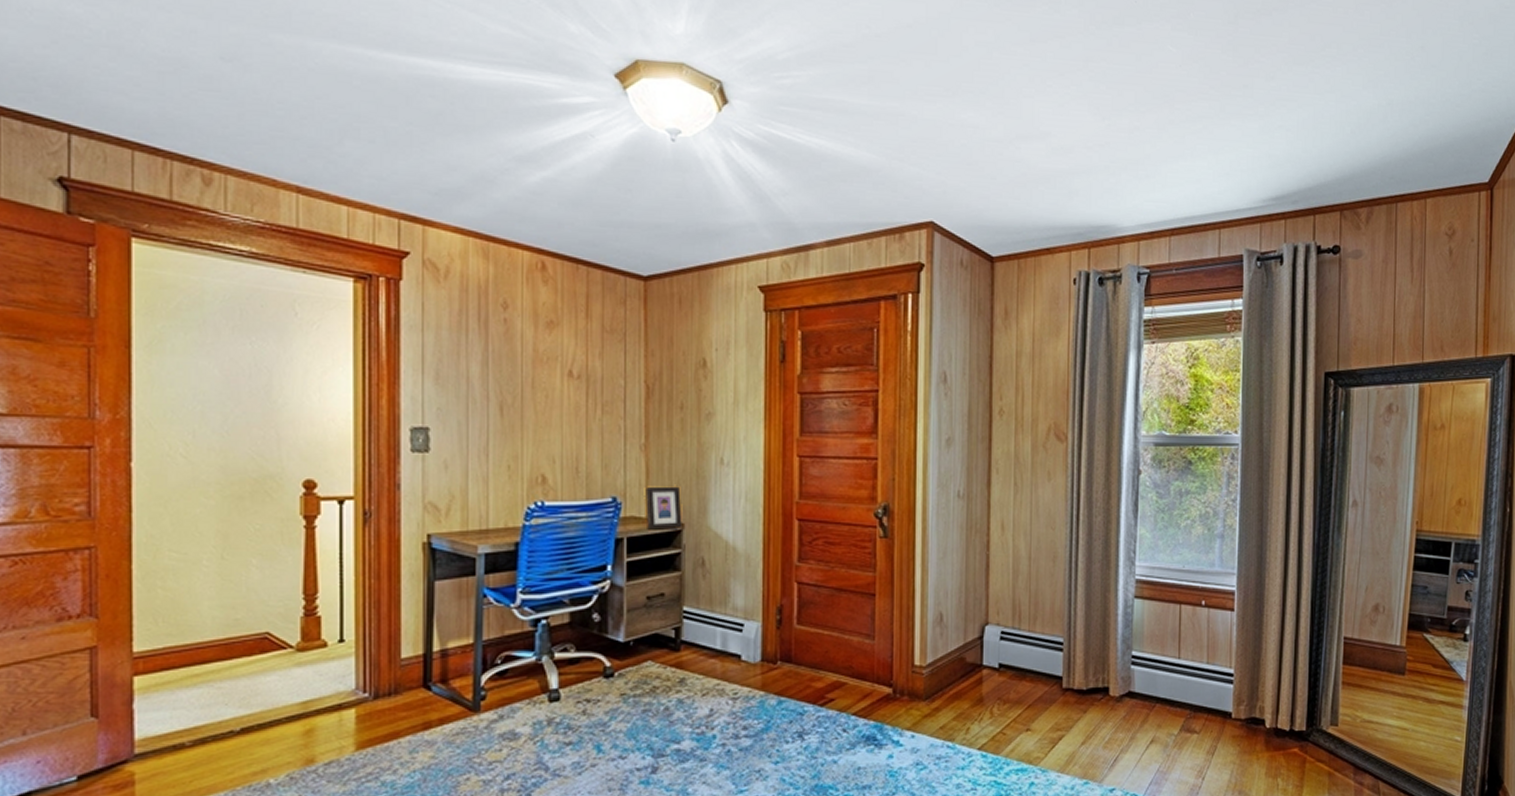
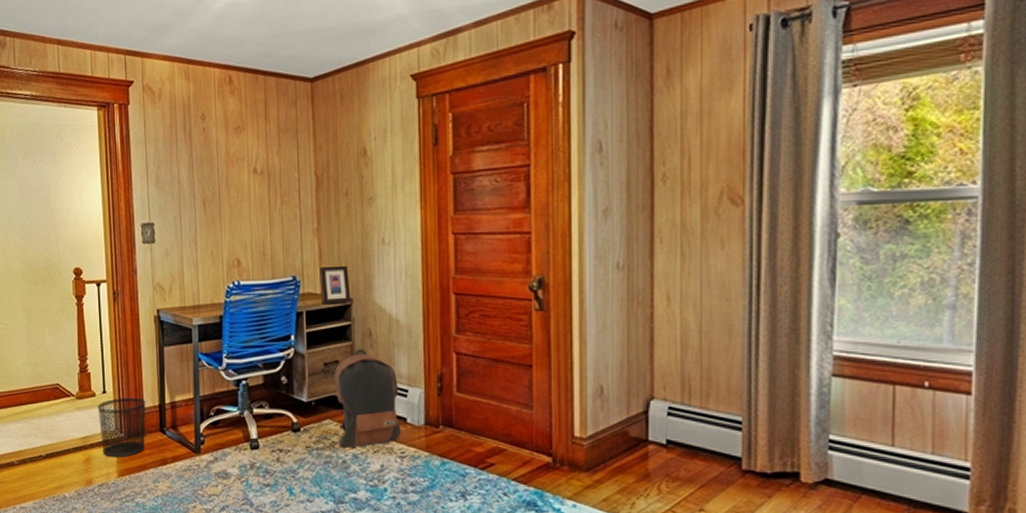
waste bin: none [329,646,405,726] -> present [97,397,146,458]
backpack: none [658,580,735,693] -> present [334,349,402,448]

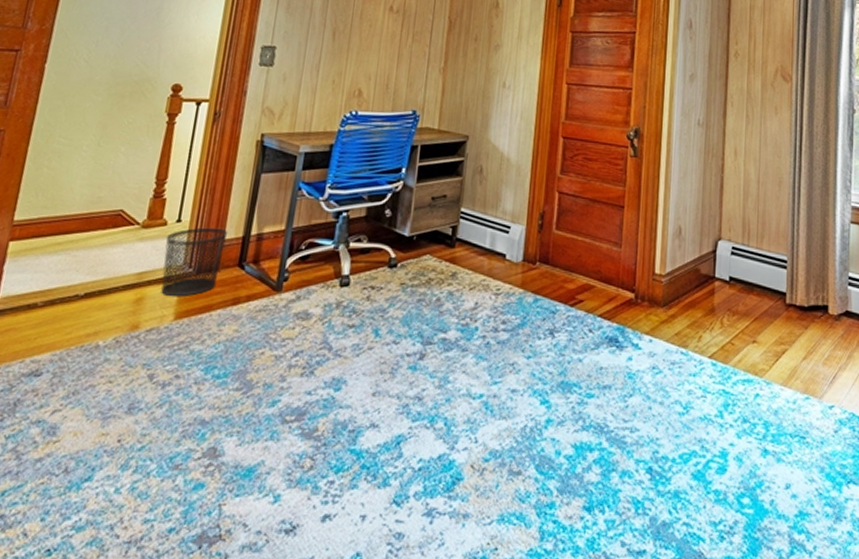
picture frame: present [319,265,351,304] -> none [438,103,469,140]
backpack: present [334,349,402,448] -> none [435,184,502,285]

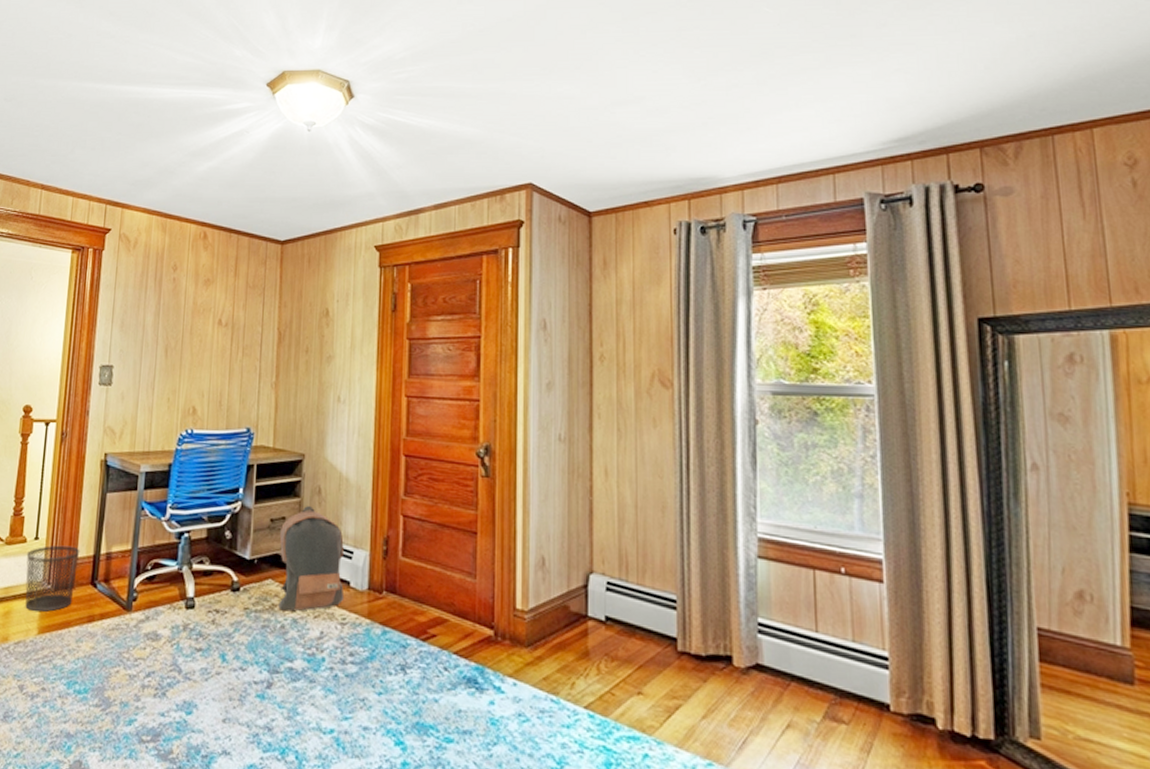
backpack: none [435,184,502,285] -> present [278,506,345,611]

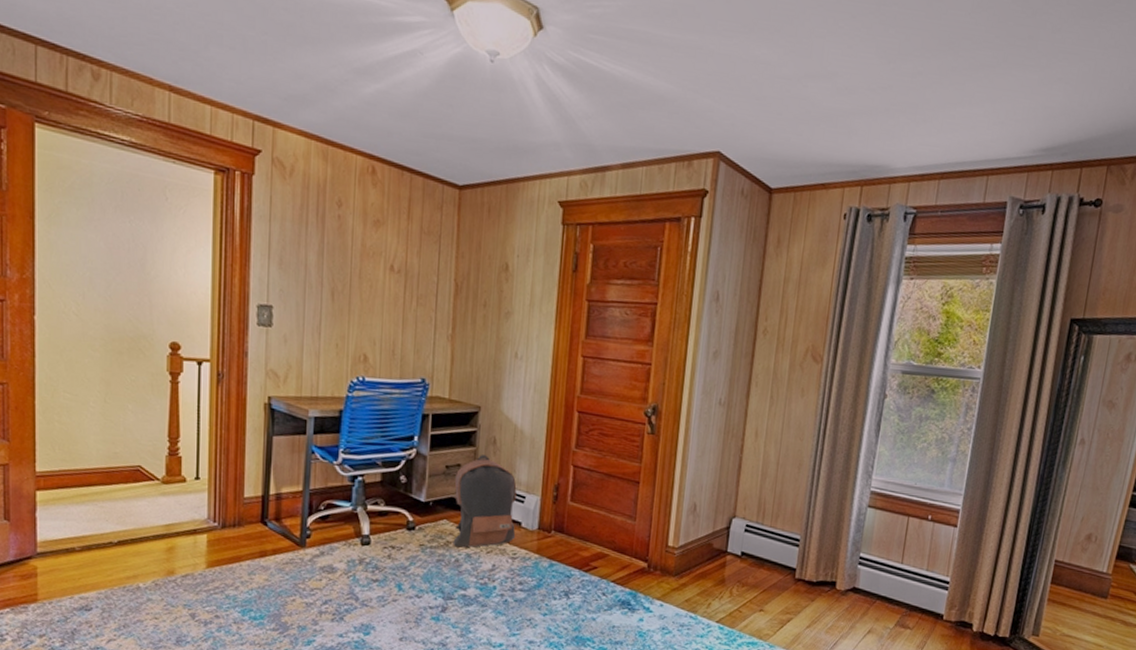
waste bin: present [25,545,80,612] -> none [187,485,247,548]

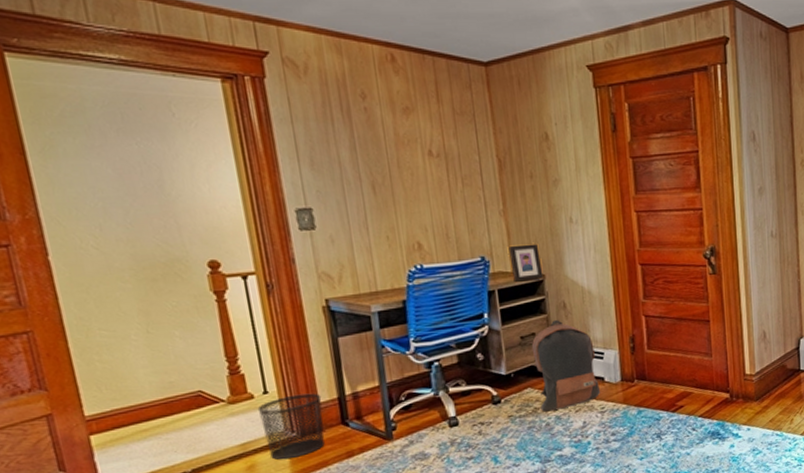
waste bin: none [187,485,247,548] -> present [257,393,325,460]
picture frame: none [449,372,480,410] -> present [508,244,544,282]

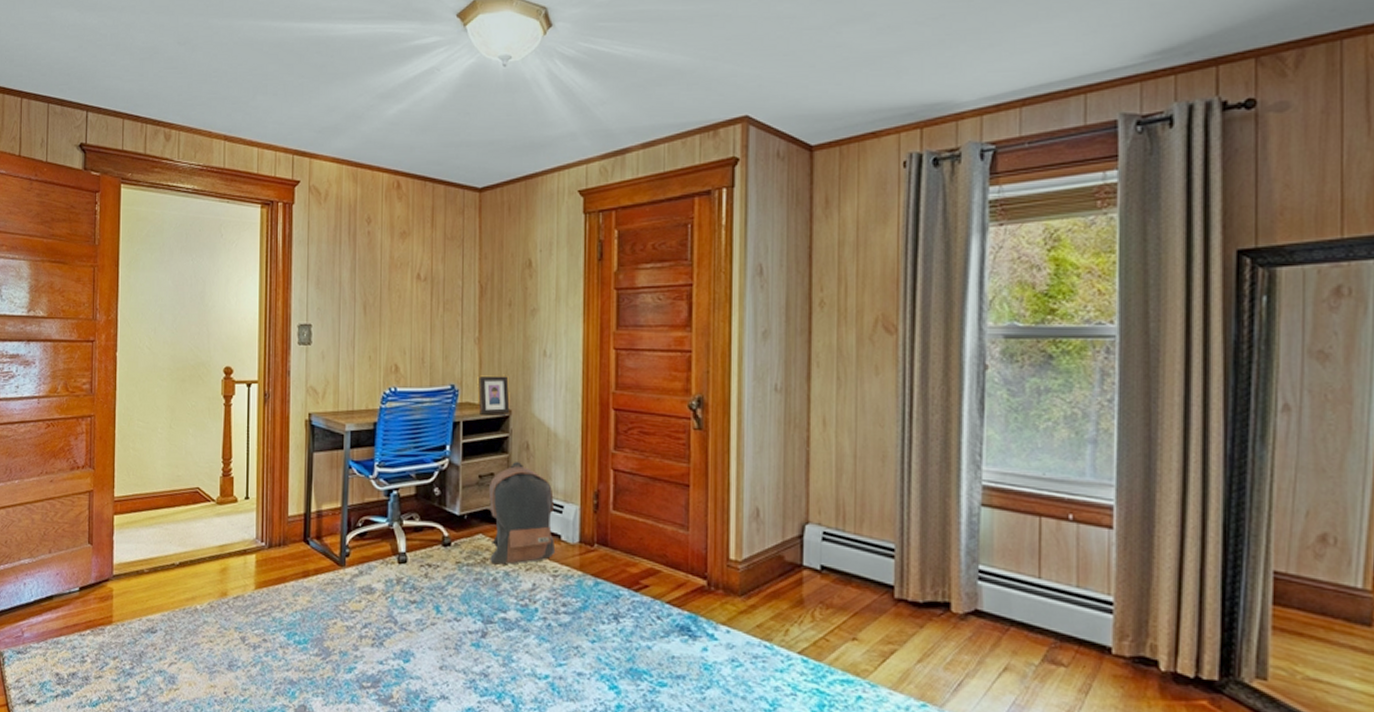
waste bin: present [257,393,325,460] -> none [238,504,291,569]

